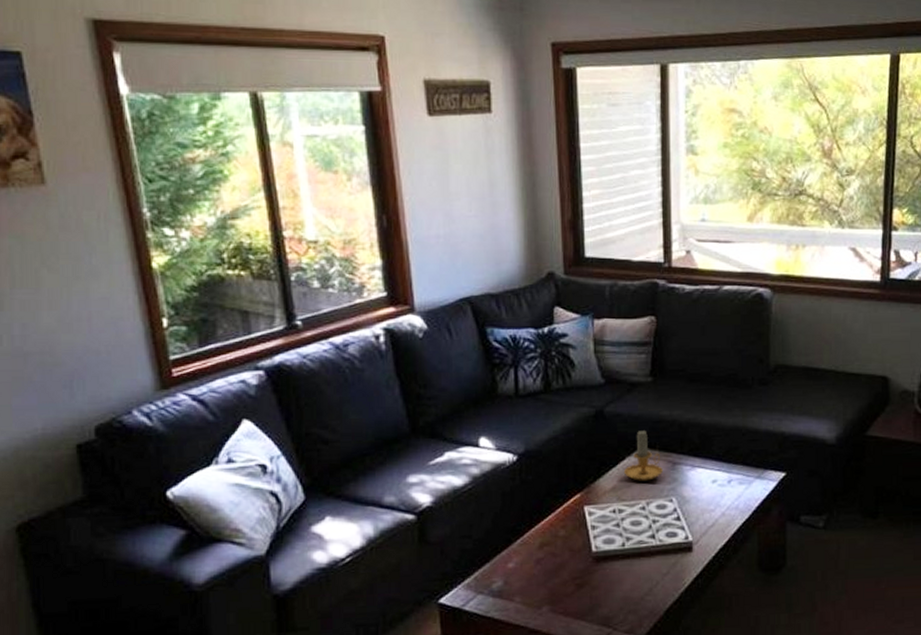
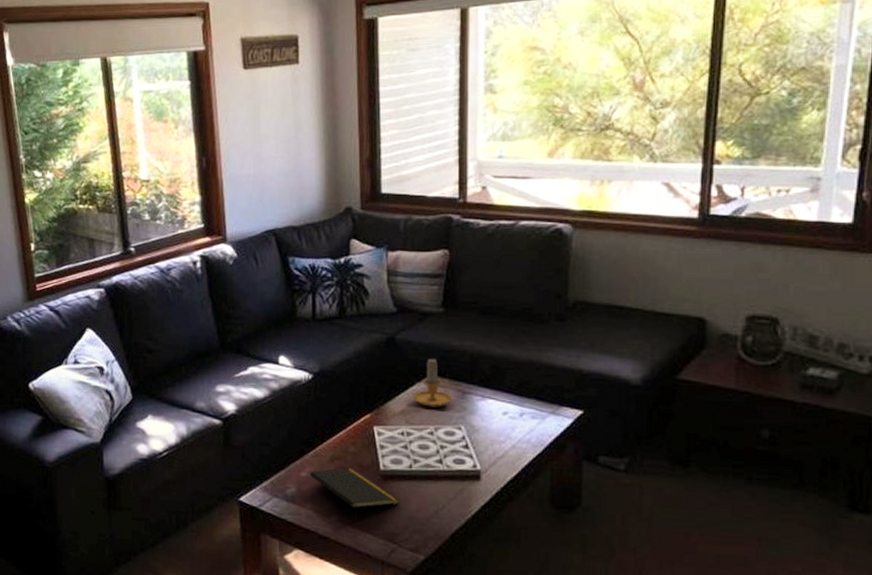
notepad: none [517,553,613,607] -> present [309,468,399,519]

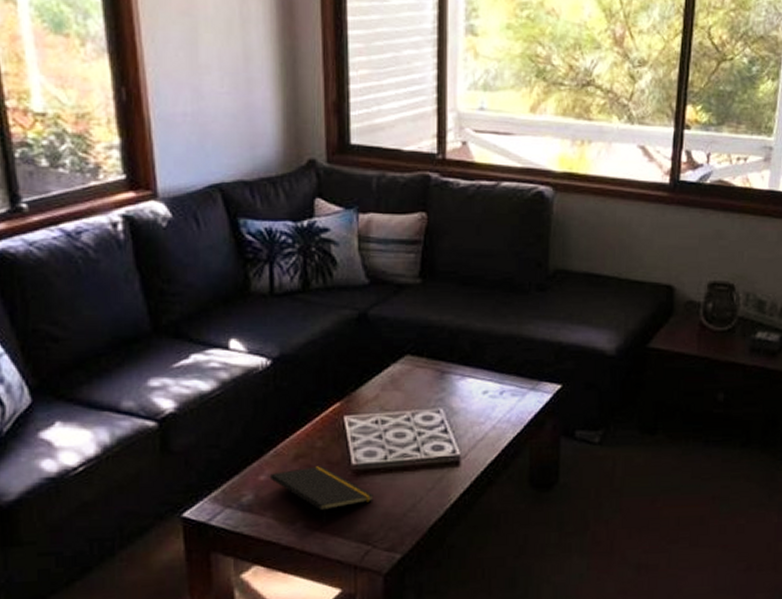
candle: present [412,358,452,407] -> none [387,335,430,390]

